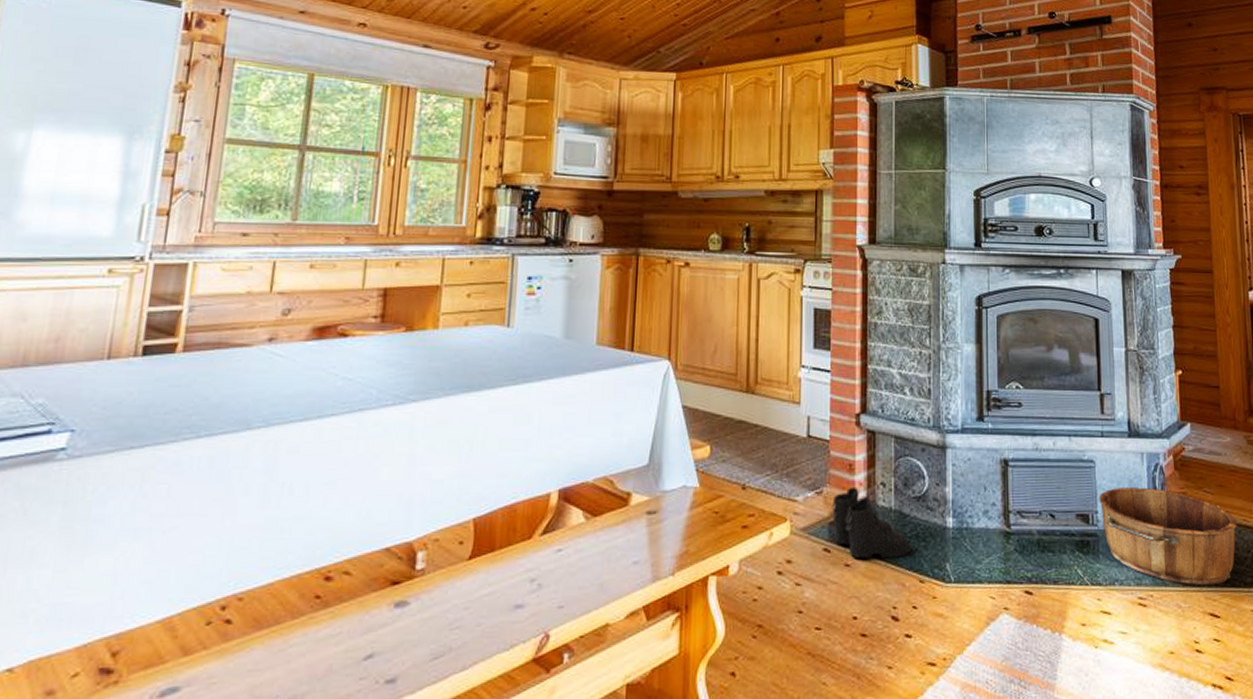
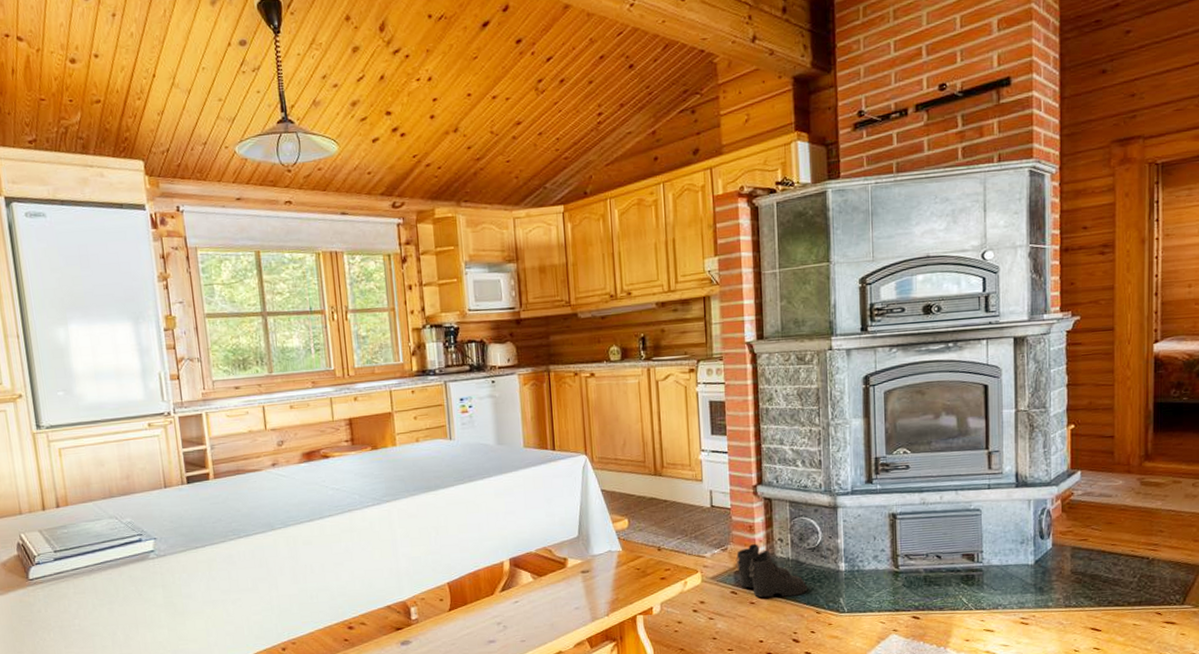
wooden bucket: present [1099,487,1238,586] -> none [984,529,1125,606]

